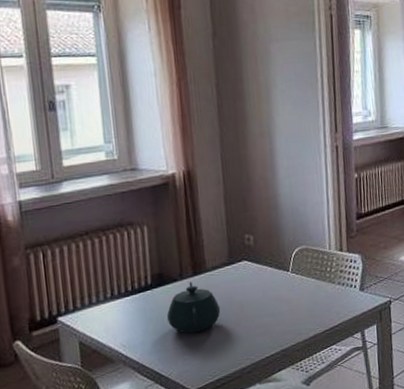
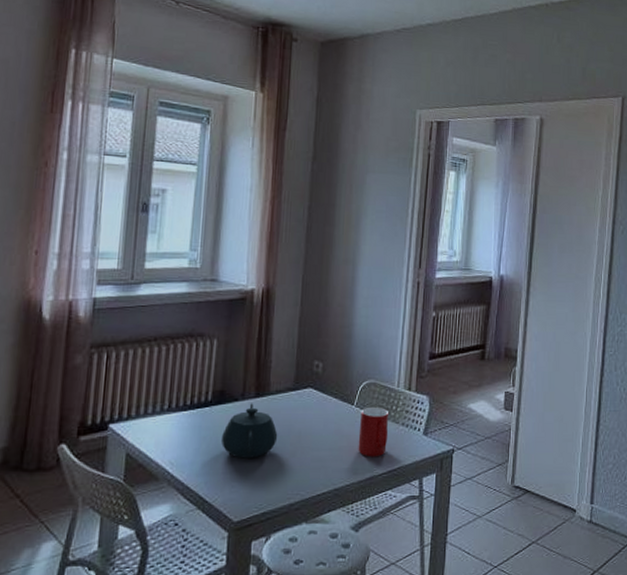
cup: none [297,270,327,318] -> present [358,406,389,457]

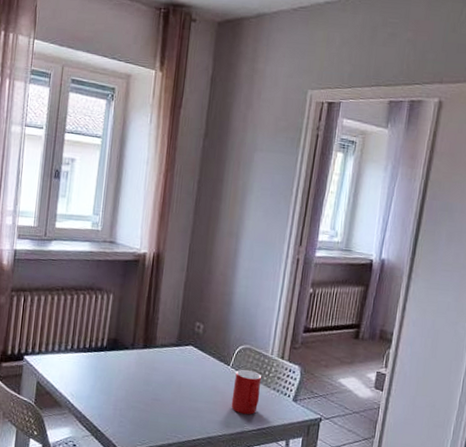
teapot: present [222,403,278,459] -> none [113,353,161,401]

